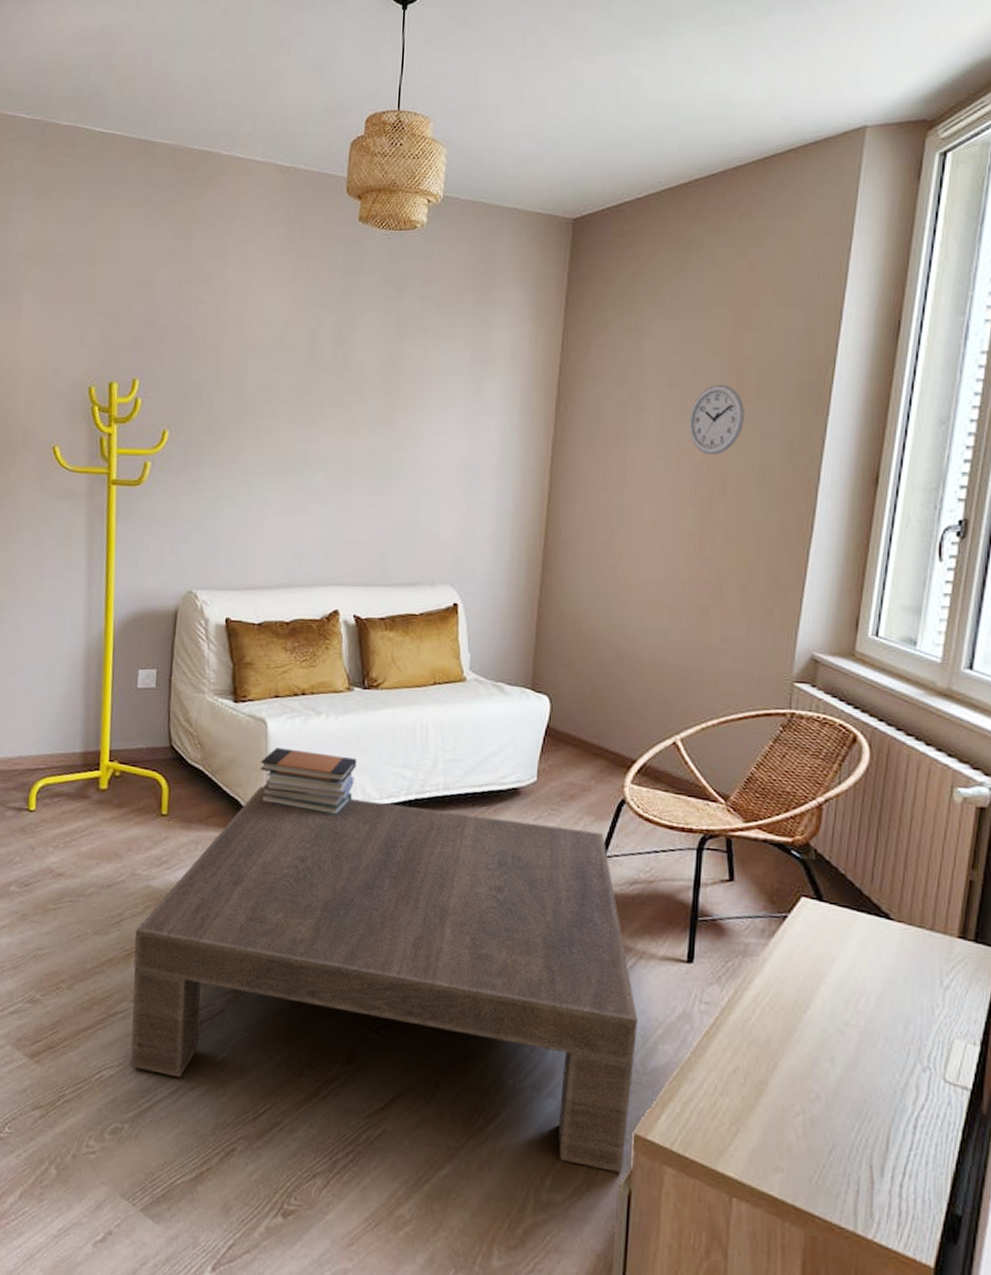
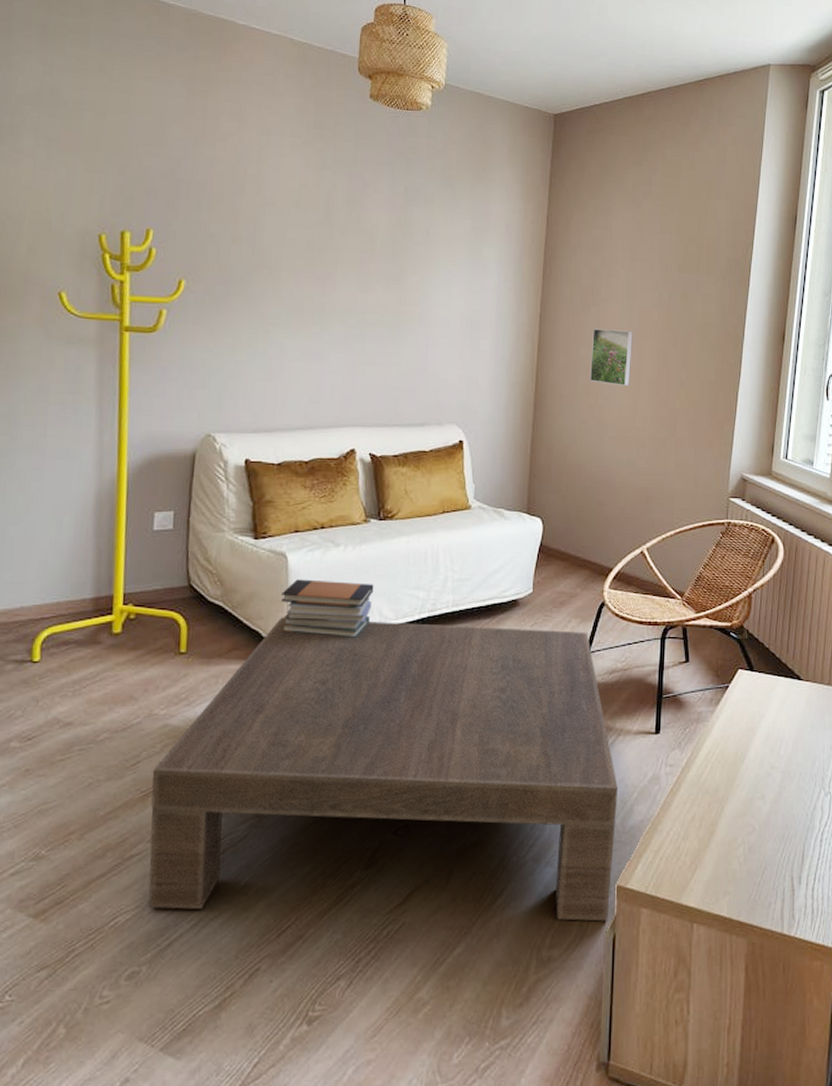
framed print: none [611,473,670,543] -> present [589,329,634,387]
wall clock: present [689,384,744,455] -> none [648,258,689,316]

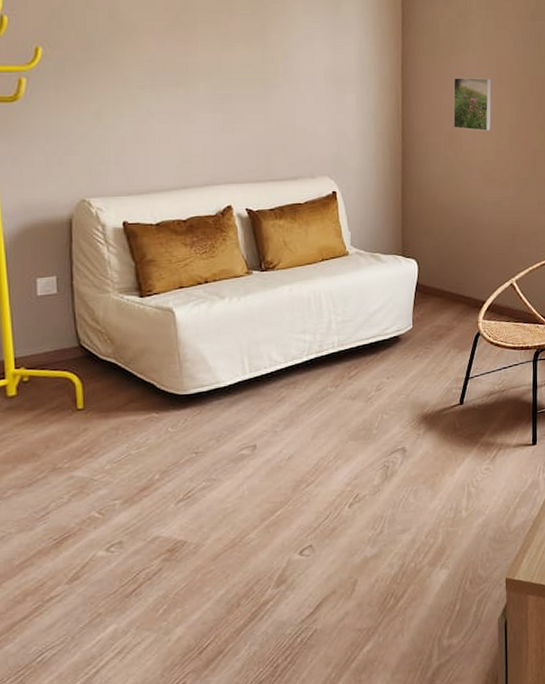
coffee table: present [148,617,618,922] -> none [62,360,502,642]
book stack: present [281,579,374,638] -> none [172,331,262,383]

